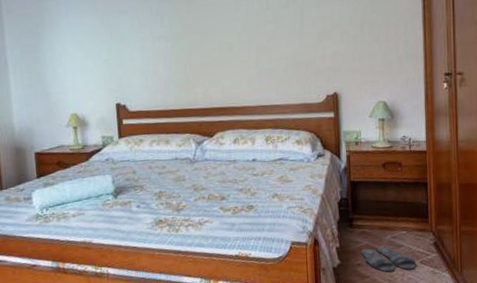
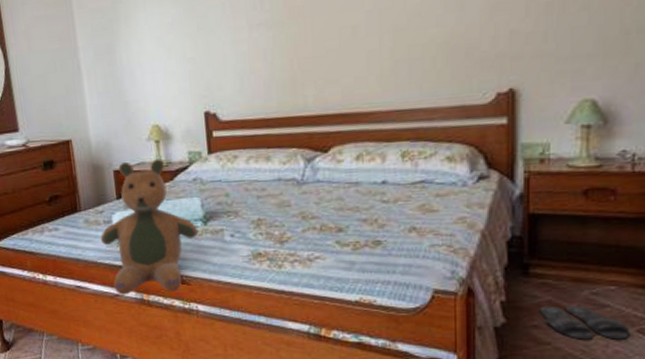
teddy bear: none [20,142,110,265] -> present [100,159,199,295]

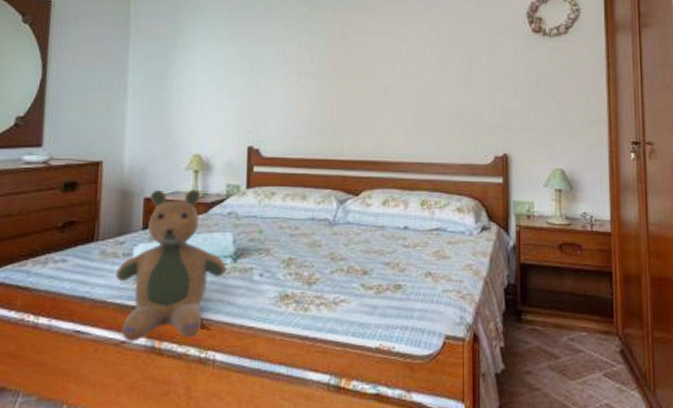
slippers: present [539,305,630,340] -> none [530,351,599,385]

